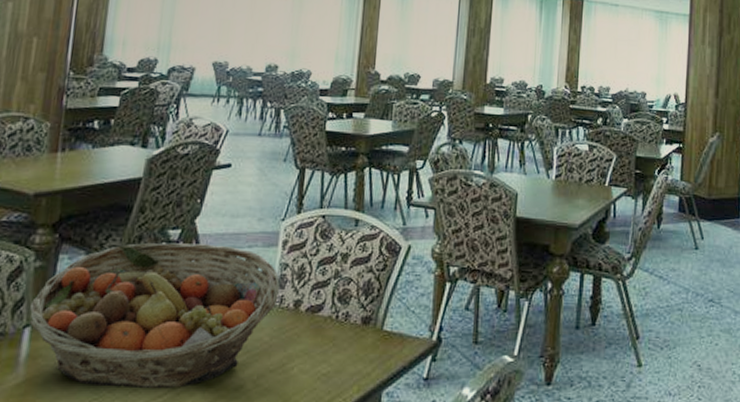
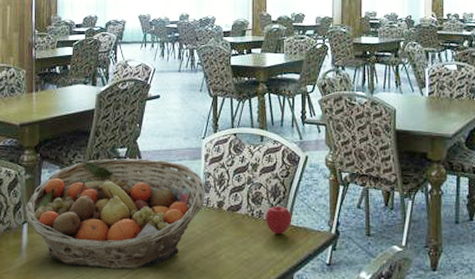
apple: none [352,307,386,342] -> present [265,206,292,234]

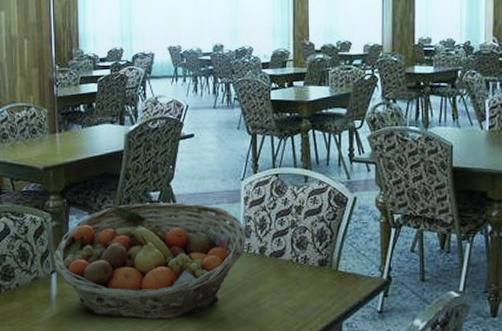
apple: present [265,206,292,234] -> none [311,251,340,281]

